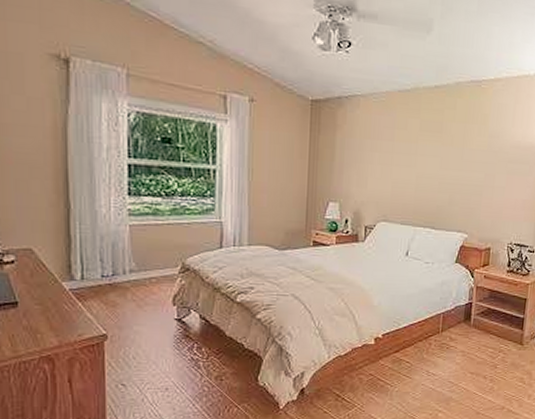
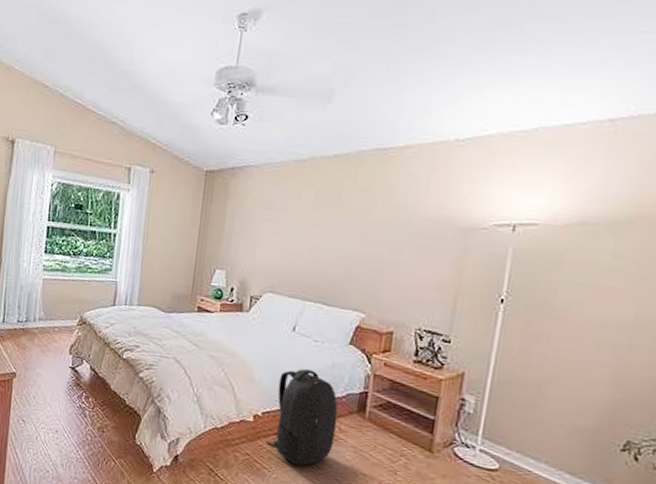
backpack: none [388,288,449,376] -> present [266,368,338,466]

